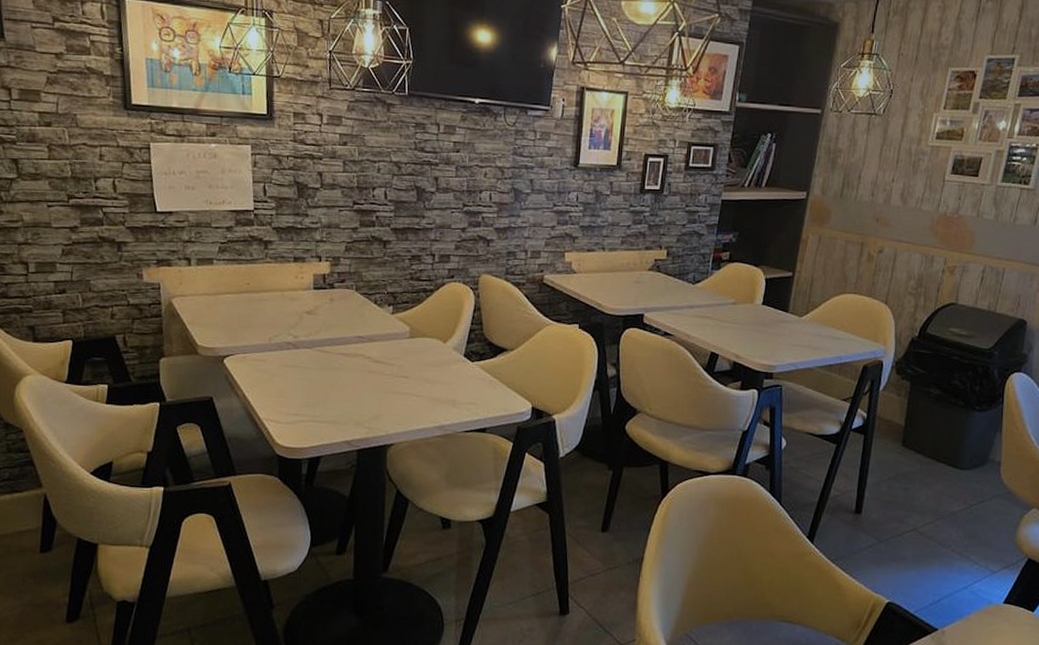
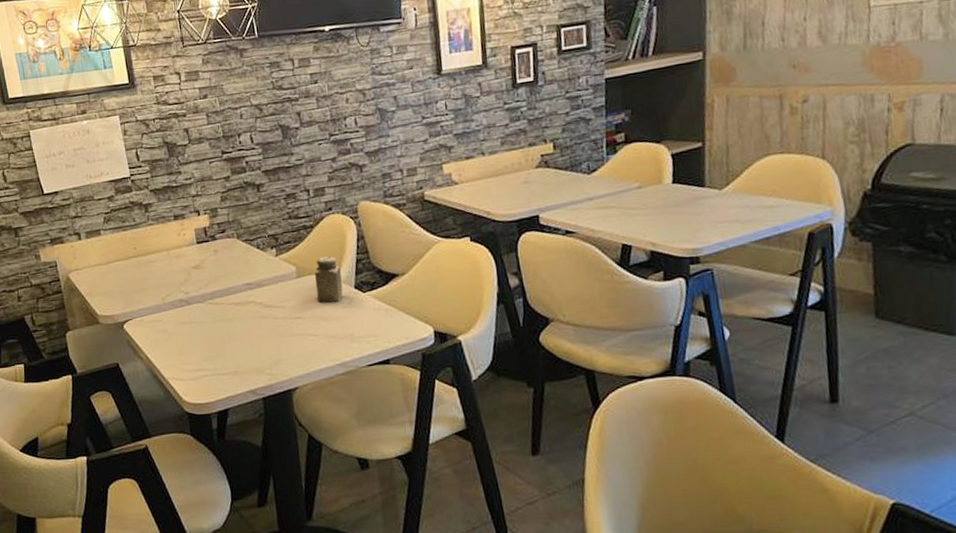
salt shaker: none [427,322,454,367] -> present [315,256,343,303]

